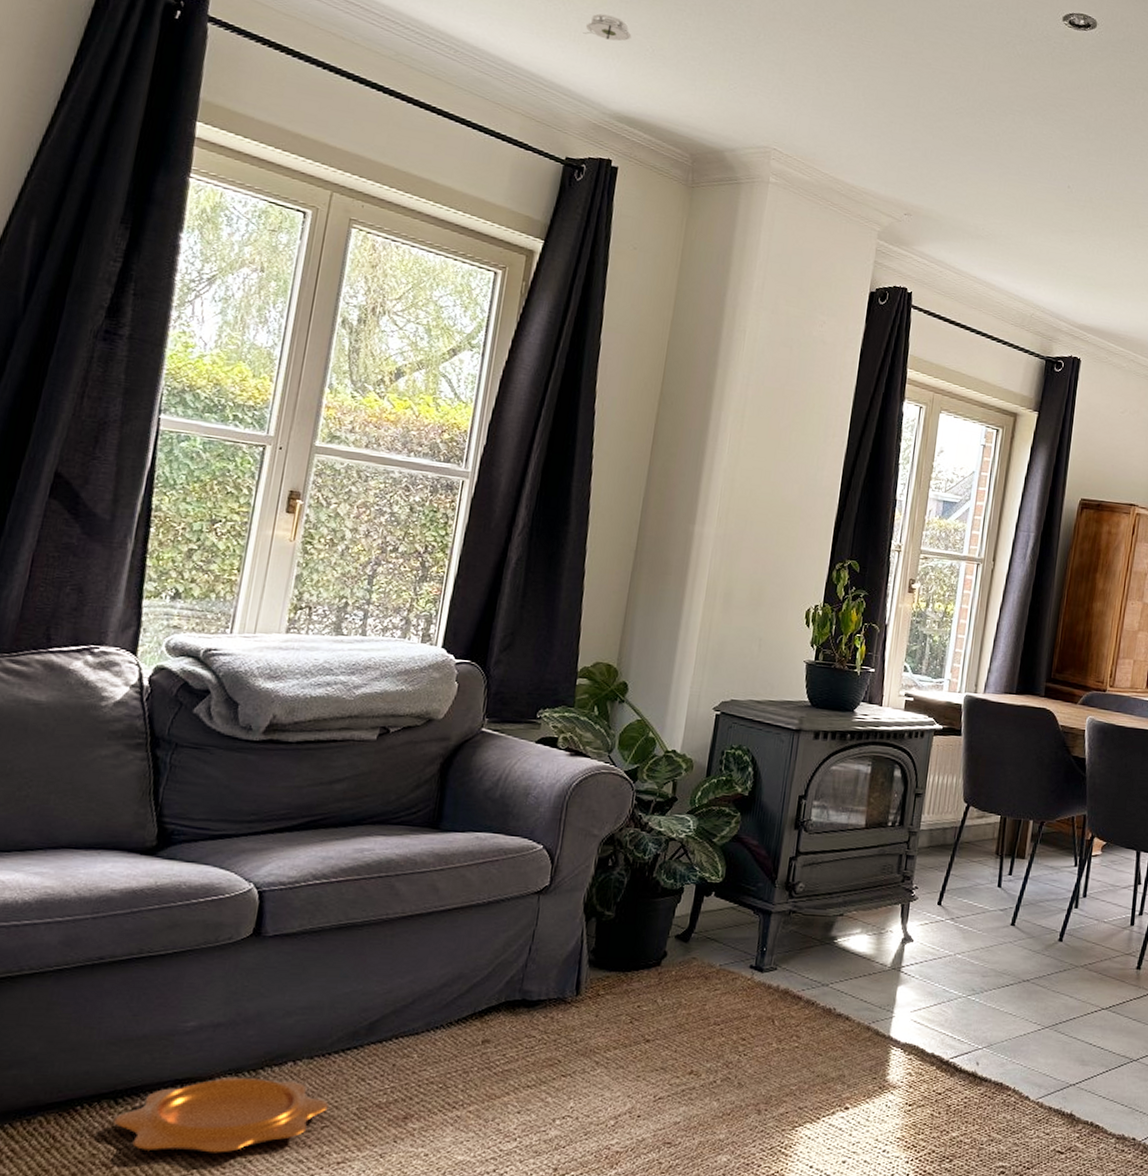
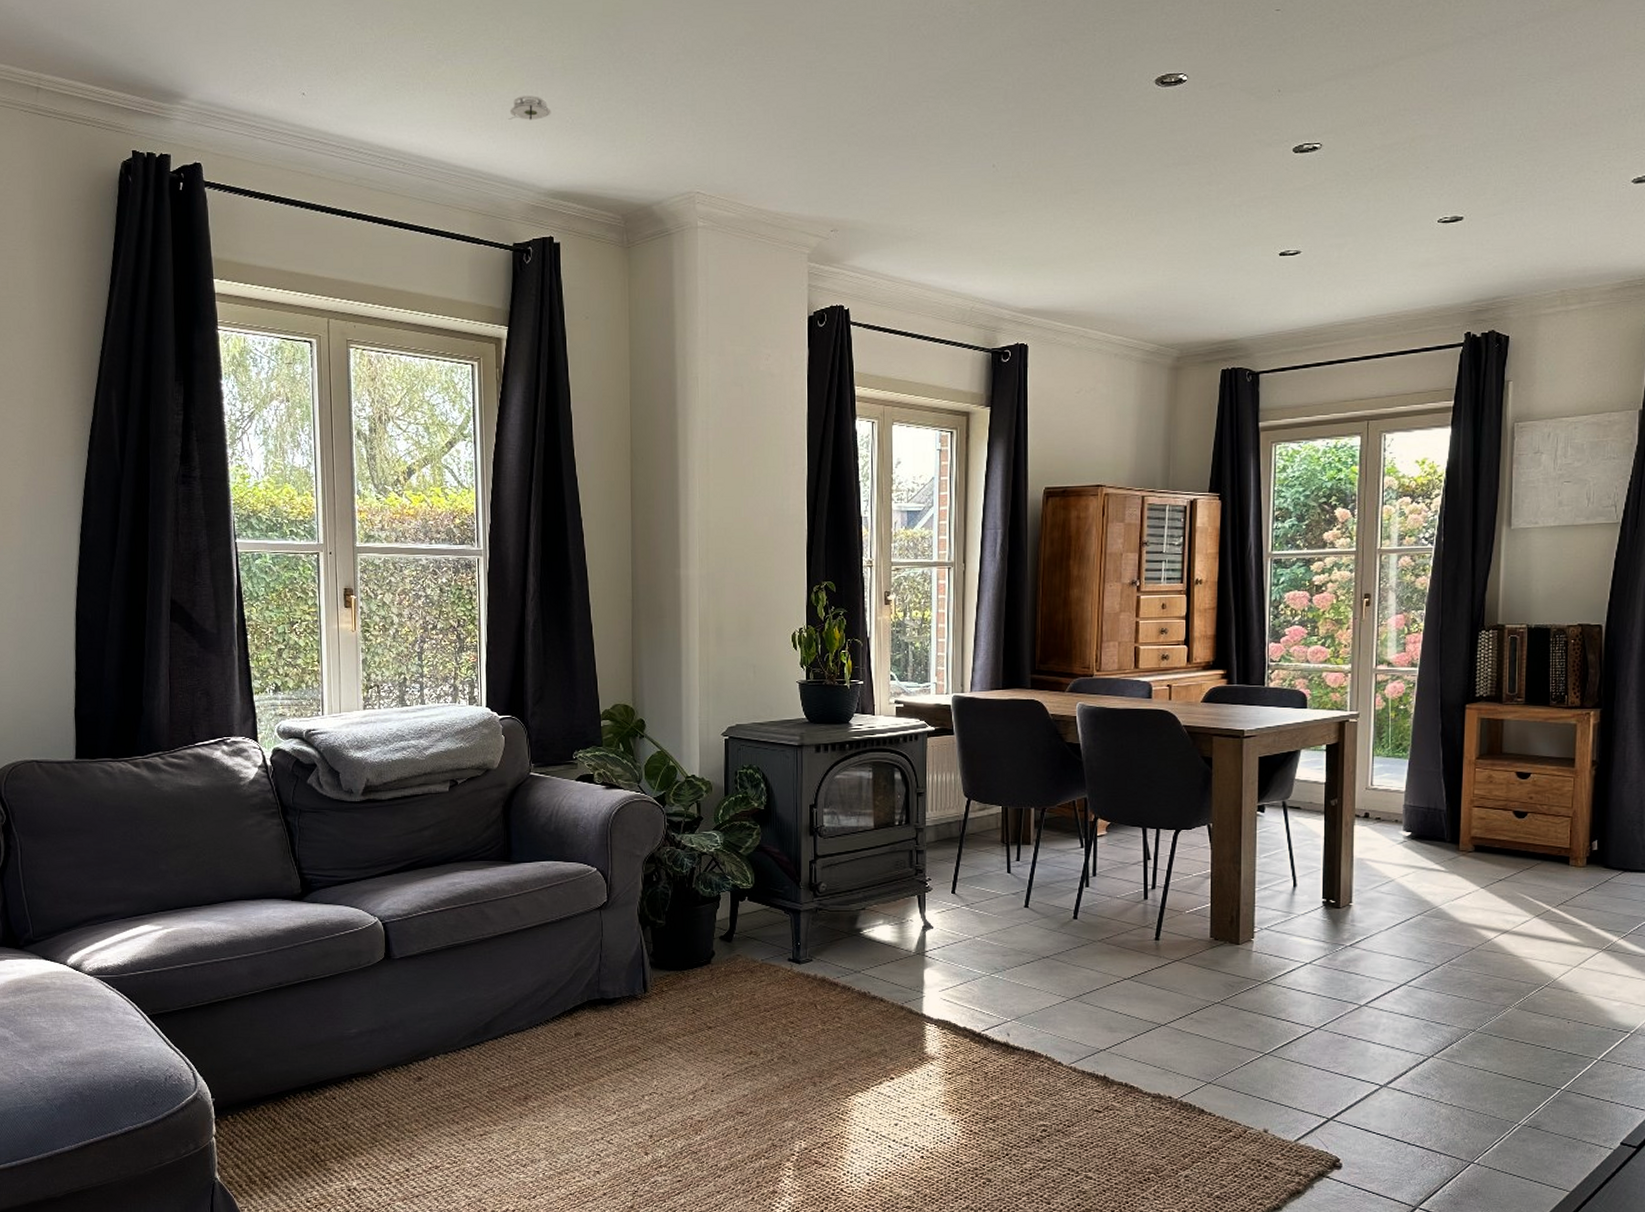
decorative bowl: present [114,1076,329,1153] -> none [314,1070,466,1130]

